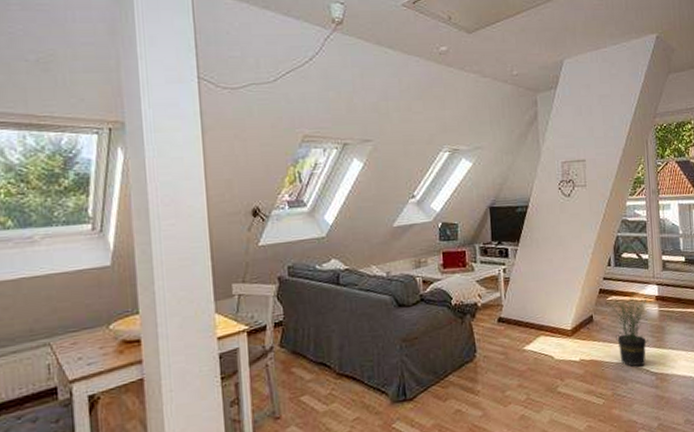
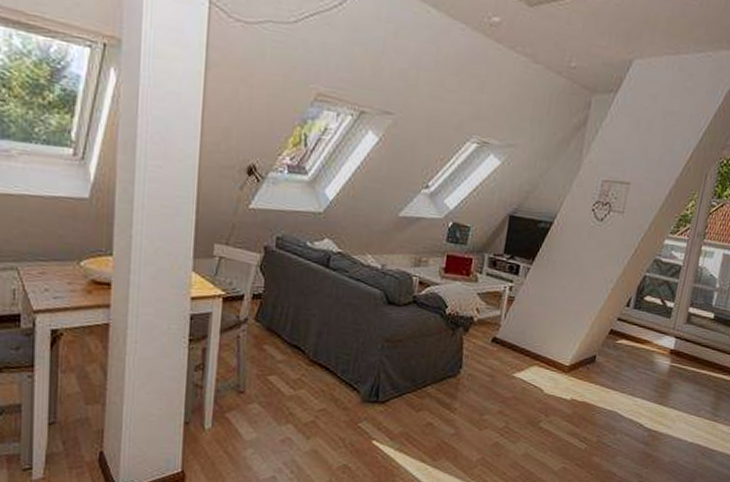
potted plant: present [609,292,649,367] -> none [614,336,663,420]

